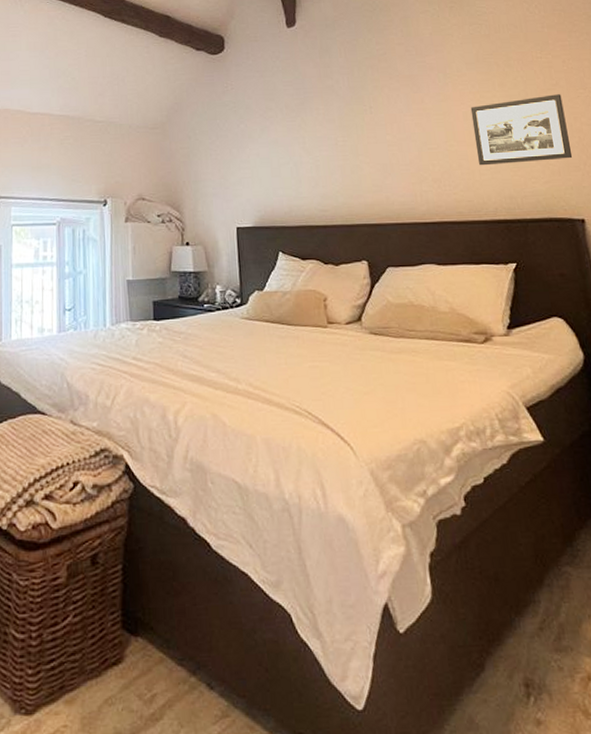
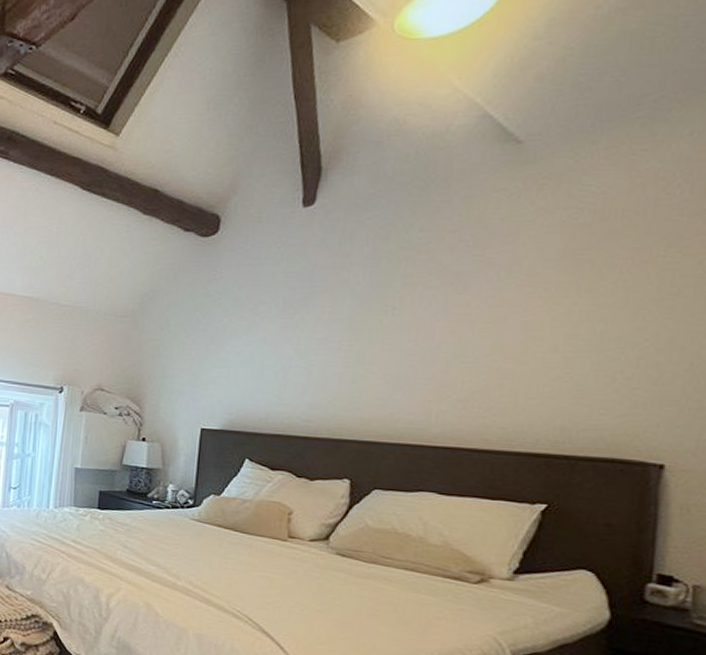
picture frame: present [470,94,573,166] -> none [527,306,681,390]

